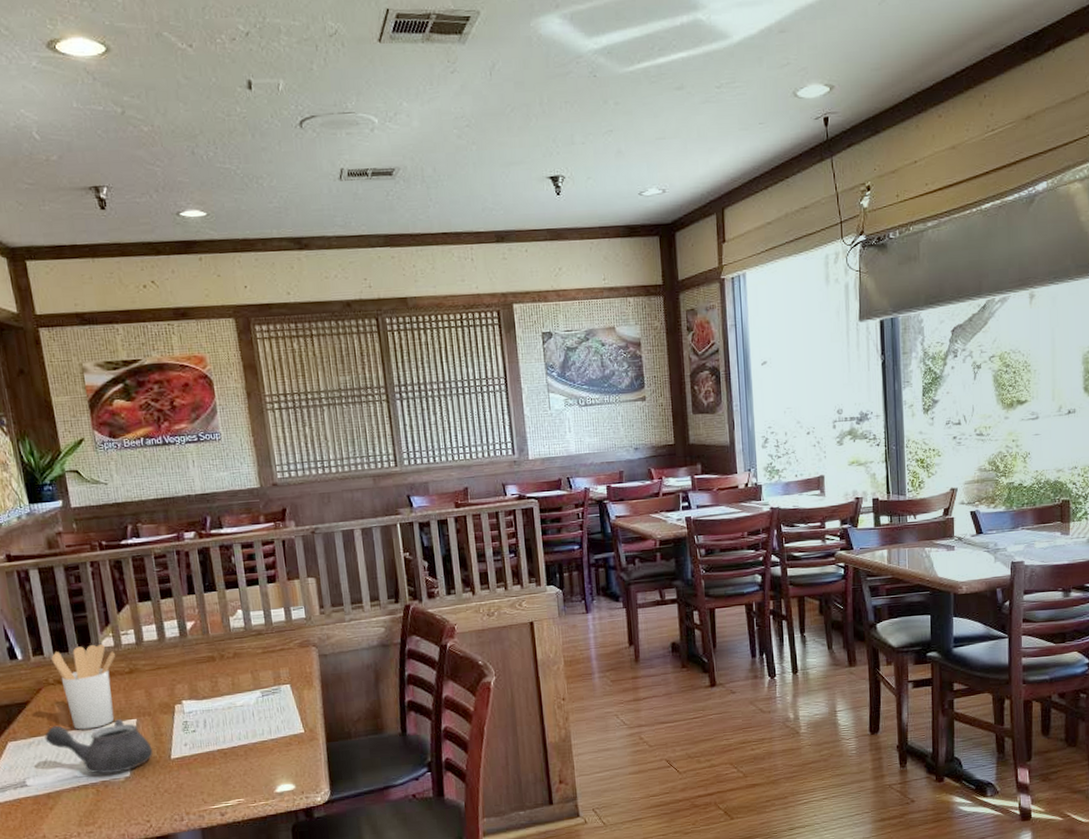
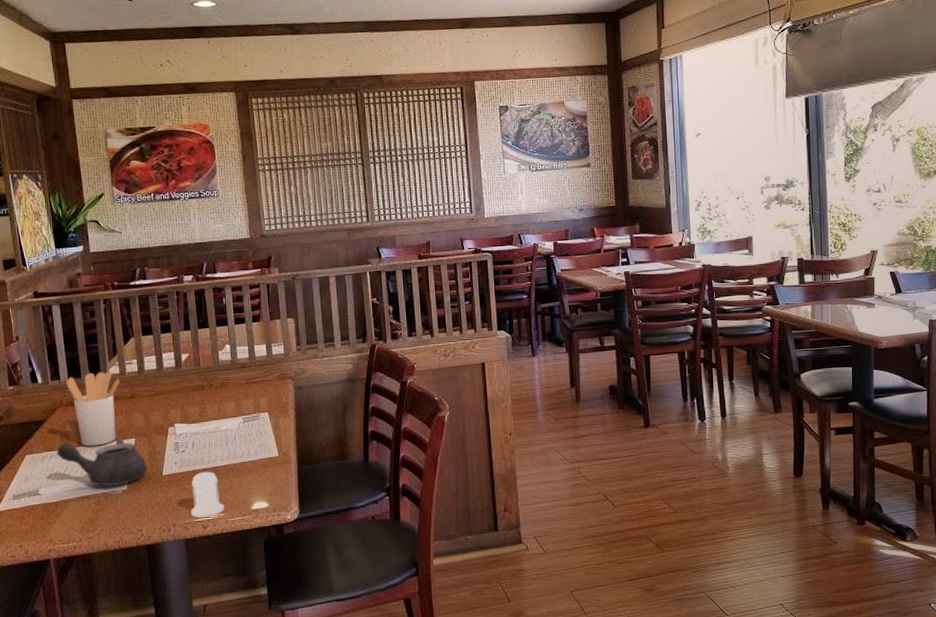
salt shaker: none [205,752,245,804] -> present [191,471,225,517]

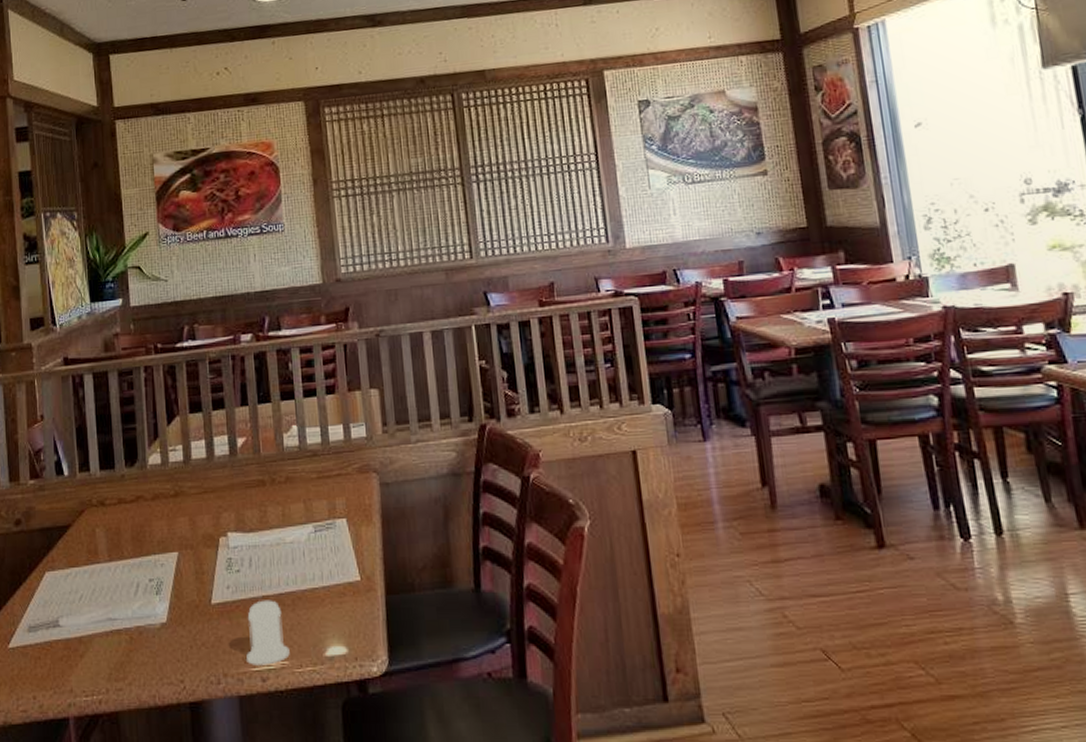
teapot: present [57,438,147,487] -> none [82,551,192,618]
utensil holder: present [66,372,121,447] -> none [97,461,162,562]

